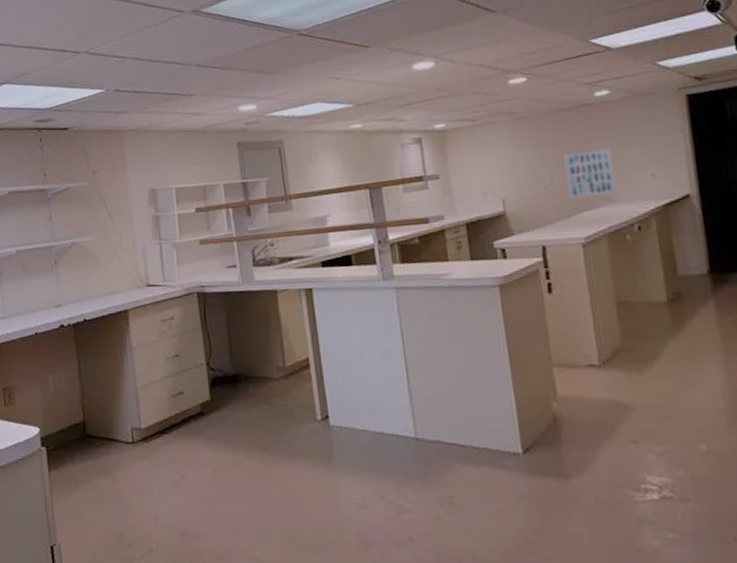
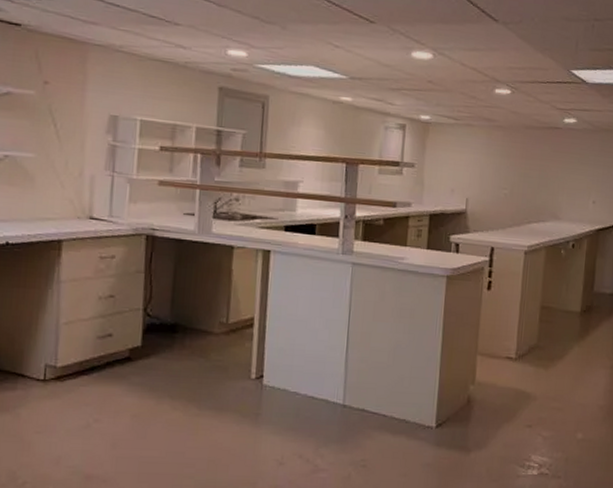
wall art: present [563,148,617,198] -> none [522,168,567,213]

